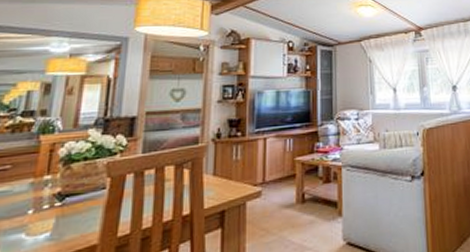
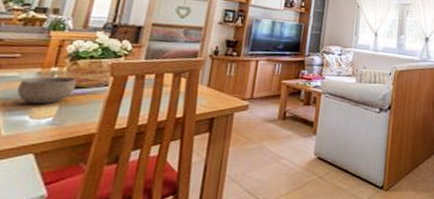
bowl: none [11,184,72,220] -> present [17,76,77,105]

